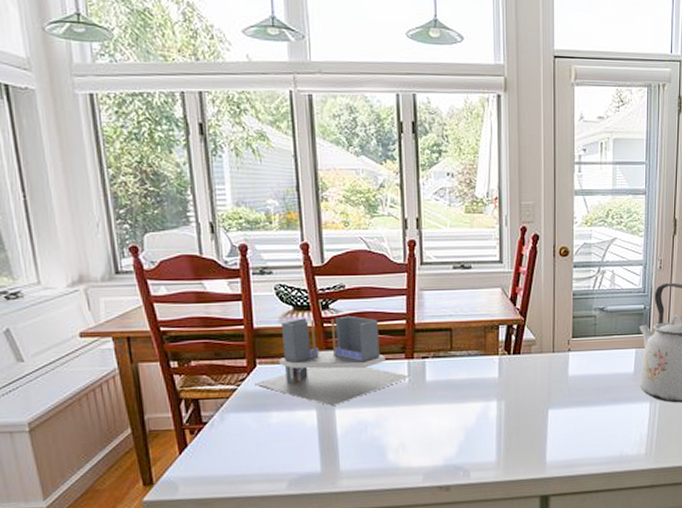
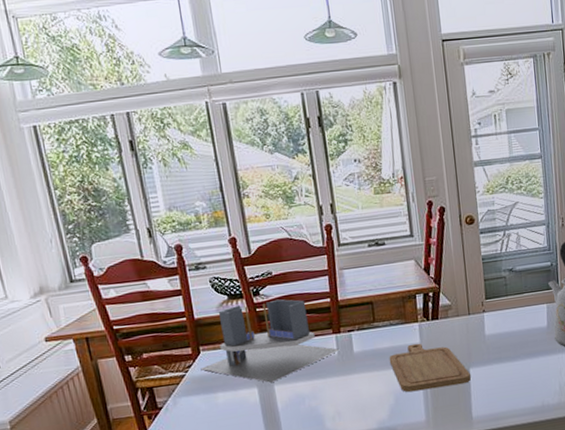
chopping board: none [463,377,548,430] -> present [389,343,471,393]

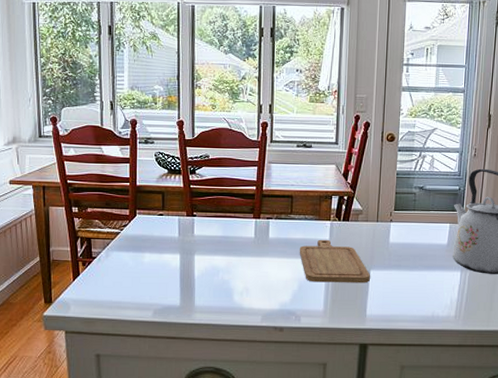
utensil holder: present [200,299,340,383] -> none [134,180,257,252]

